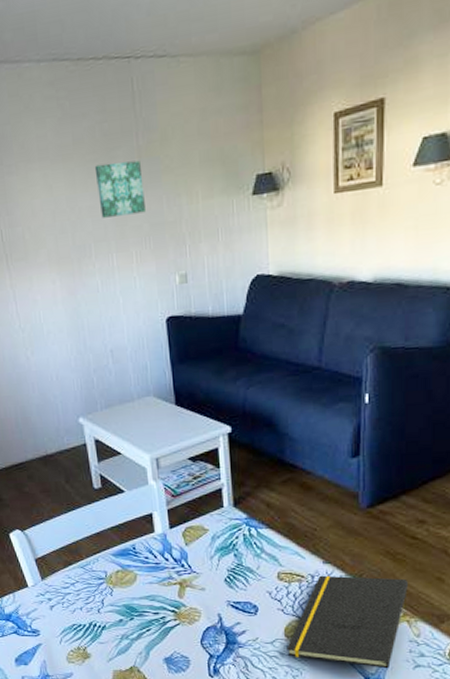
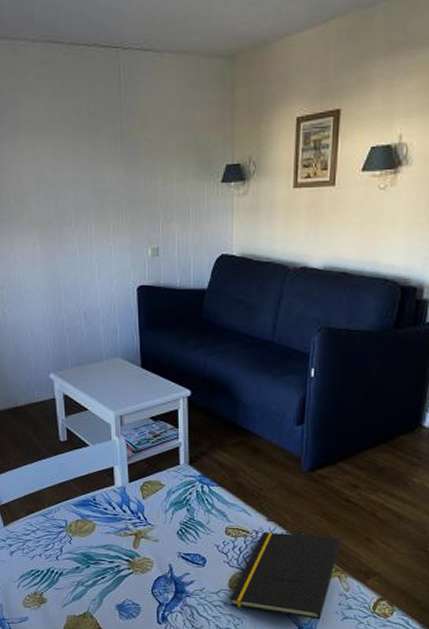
wall art: present [94,160,145,218] -> none [79,140,124,190]

